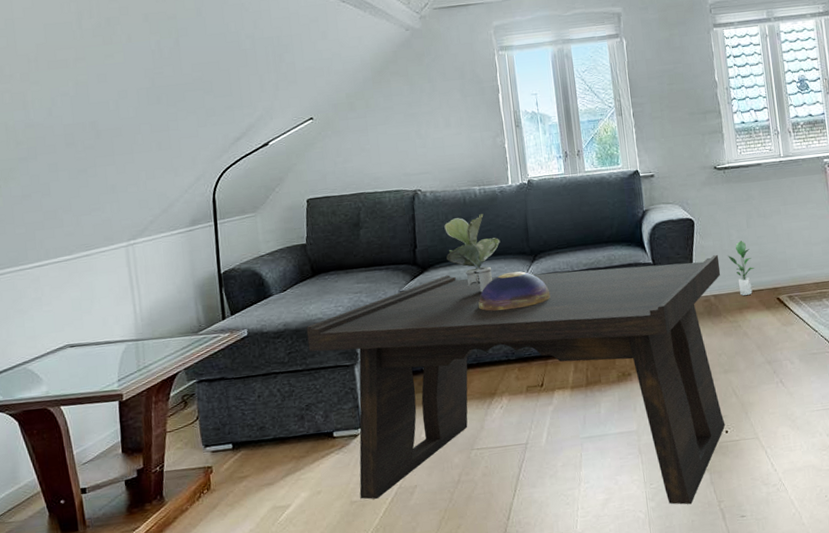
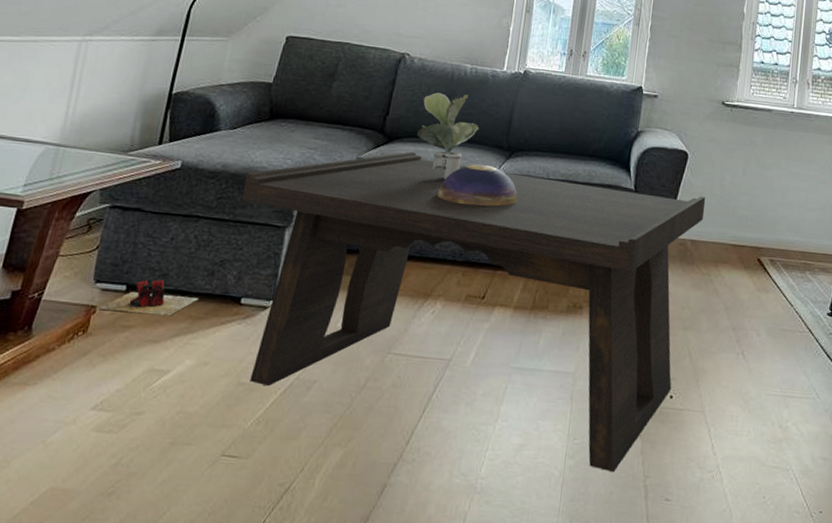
slippers: none [213,432,297,468] -> present [97,279,199,317]
potted plant: present [728,241,754,296] -> none [715,187,741,249]

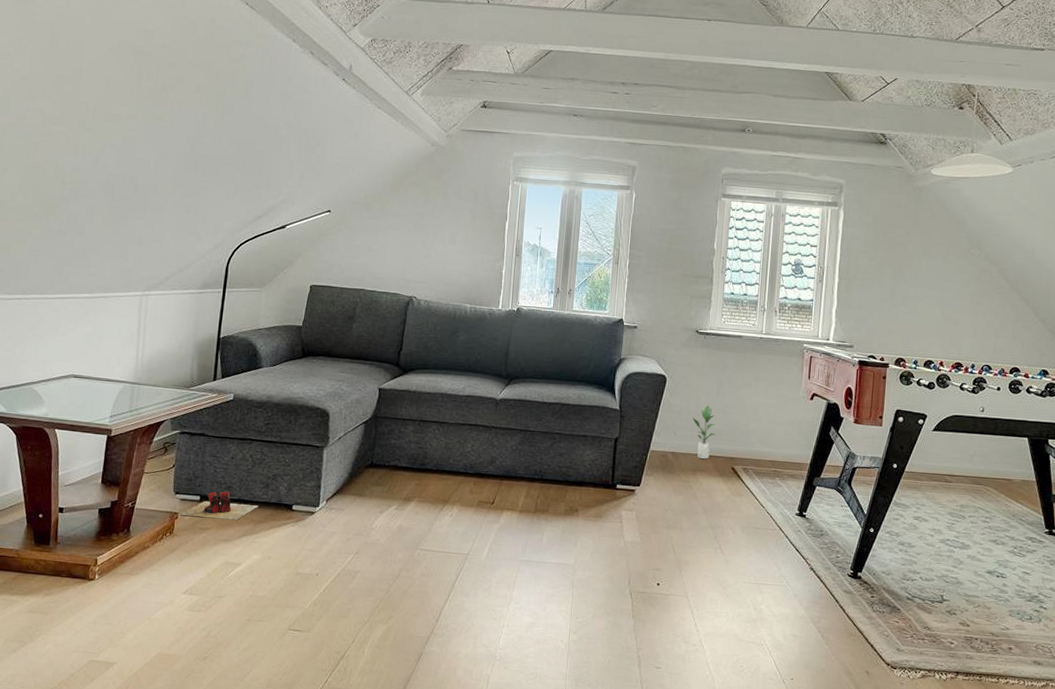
coffee table: present [241,151,706,473] -> none [285,381,684,646]
potted plant: present [417,93,479,180] -> none [428,330,481,405]
decorative bowl: present [437,164,518,207] -> none [448,390,518,427]
potted plant: none [715,187,741,249] -> present [692,406,716,460]

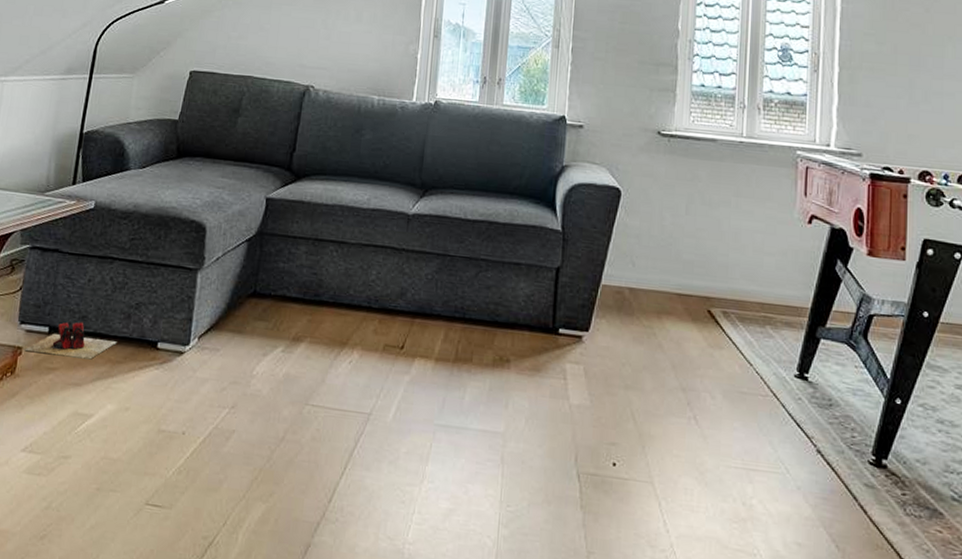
potted plant: present [692,406,716,460] -> none [655,228,685,299]

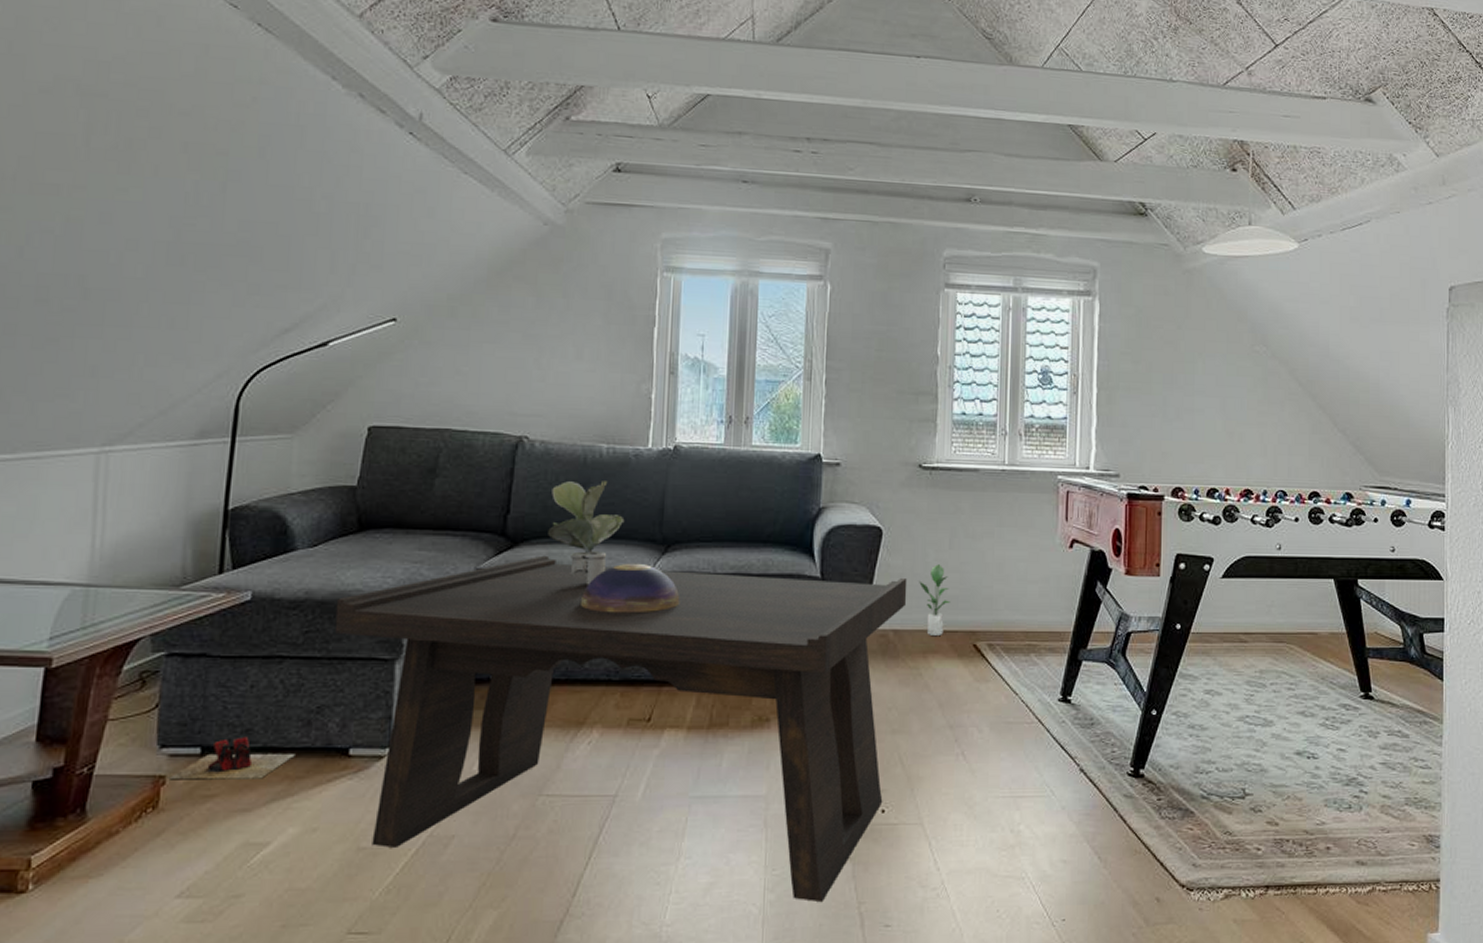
coffee table: none [153,190,644,546] -> present [334,555,908,903]
potted plant: none [325,127,390,220] -> present [548,481,625,585]
decorative bowl: none [349,203,434,249] -> present [581,563,680,614]
potted plant: none [655,228,685,299] -> present [919,564,950,637]

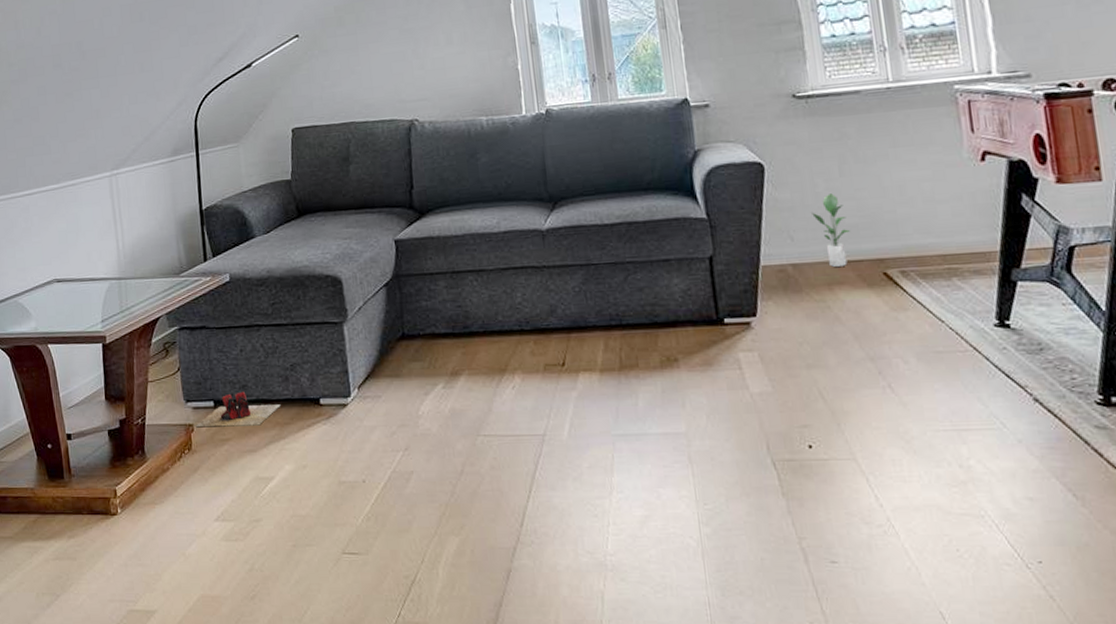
coffee table: present [334,555,908,903] -> none [291,210,809,537]
potted plant: present [548,481,625,585] -> none [445,150,512,246]
decorative bowl: present [581,563,680,614] -> none [485,221,575,269]

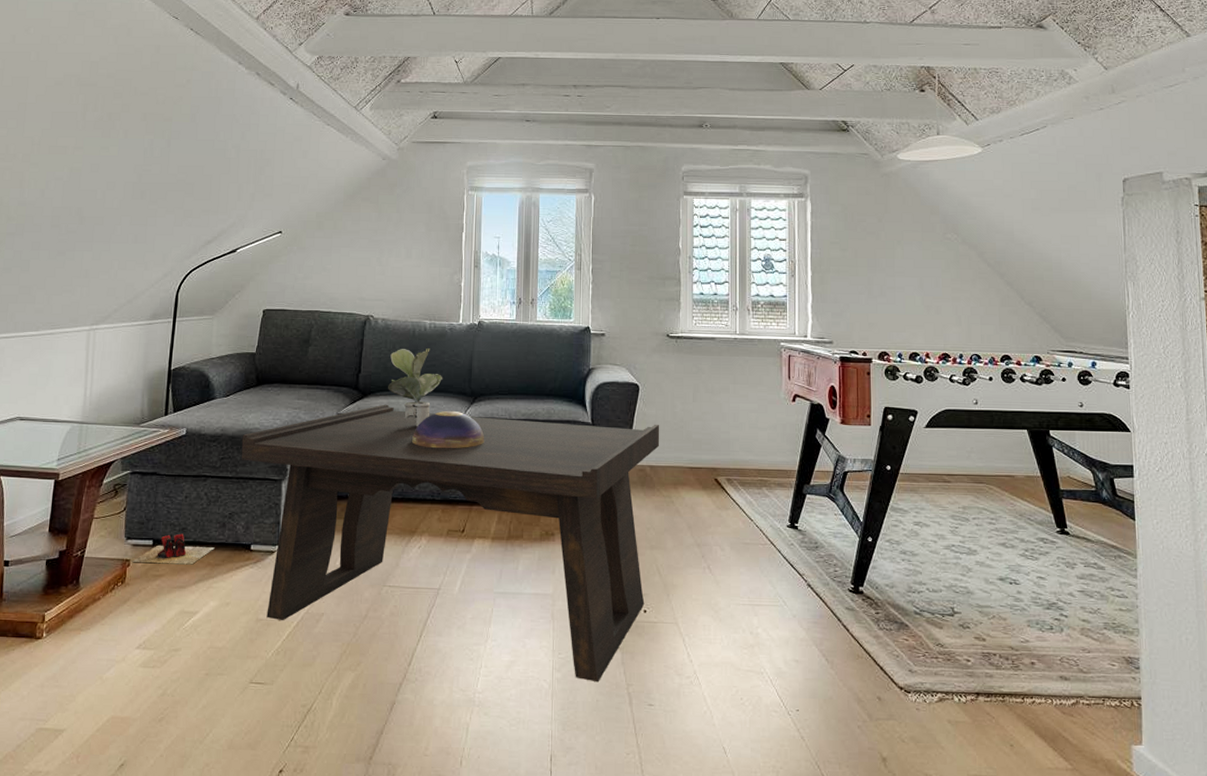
coffee table: none [291,210,809,537] -> present [241,404,660,683]
potted plant: none [445,150,512,246] -> present [388,348,443,427]
decorative bowl: none [485,221,575,269] -> present [412,410,485,449]
potted plant: present [812,193,850,268] -> none [669,414,695,472]

